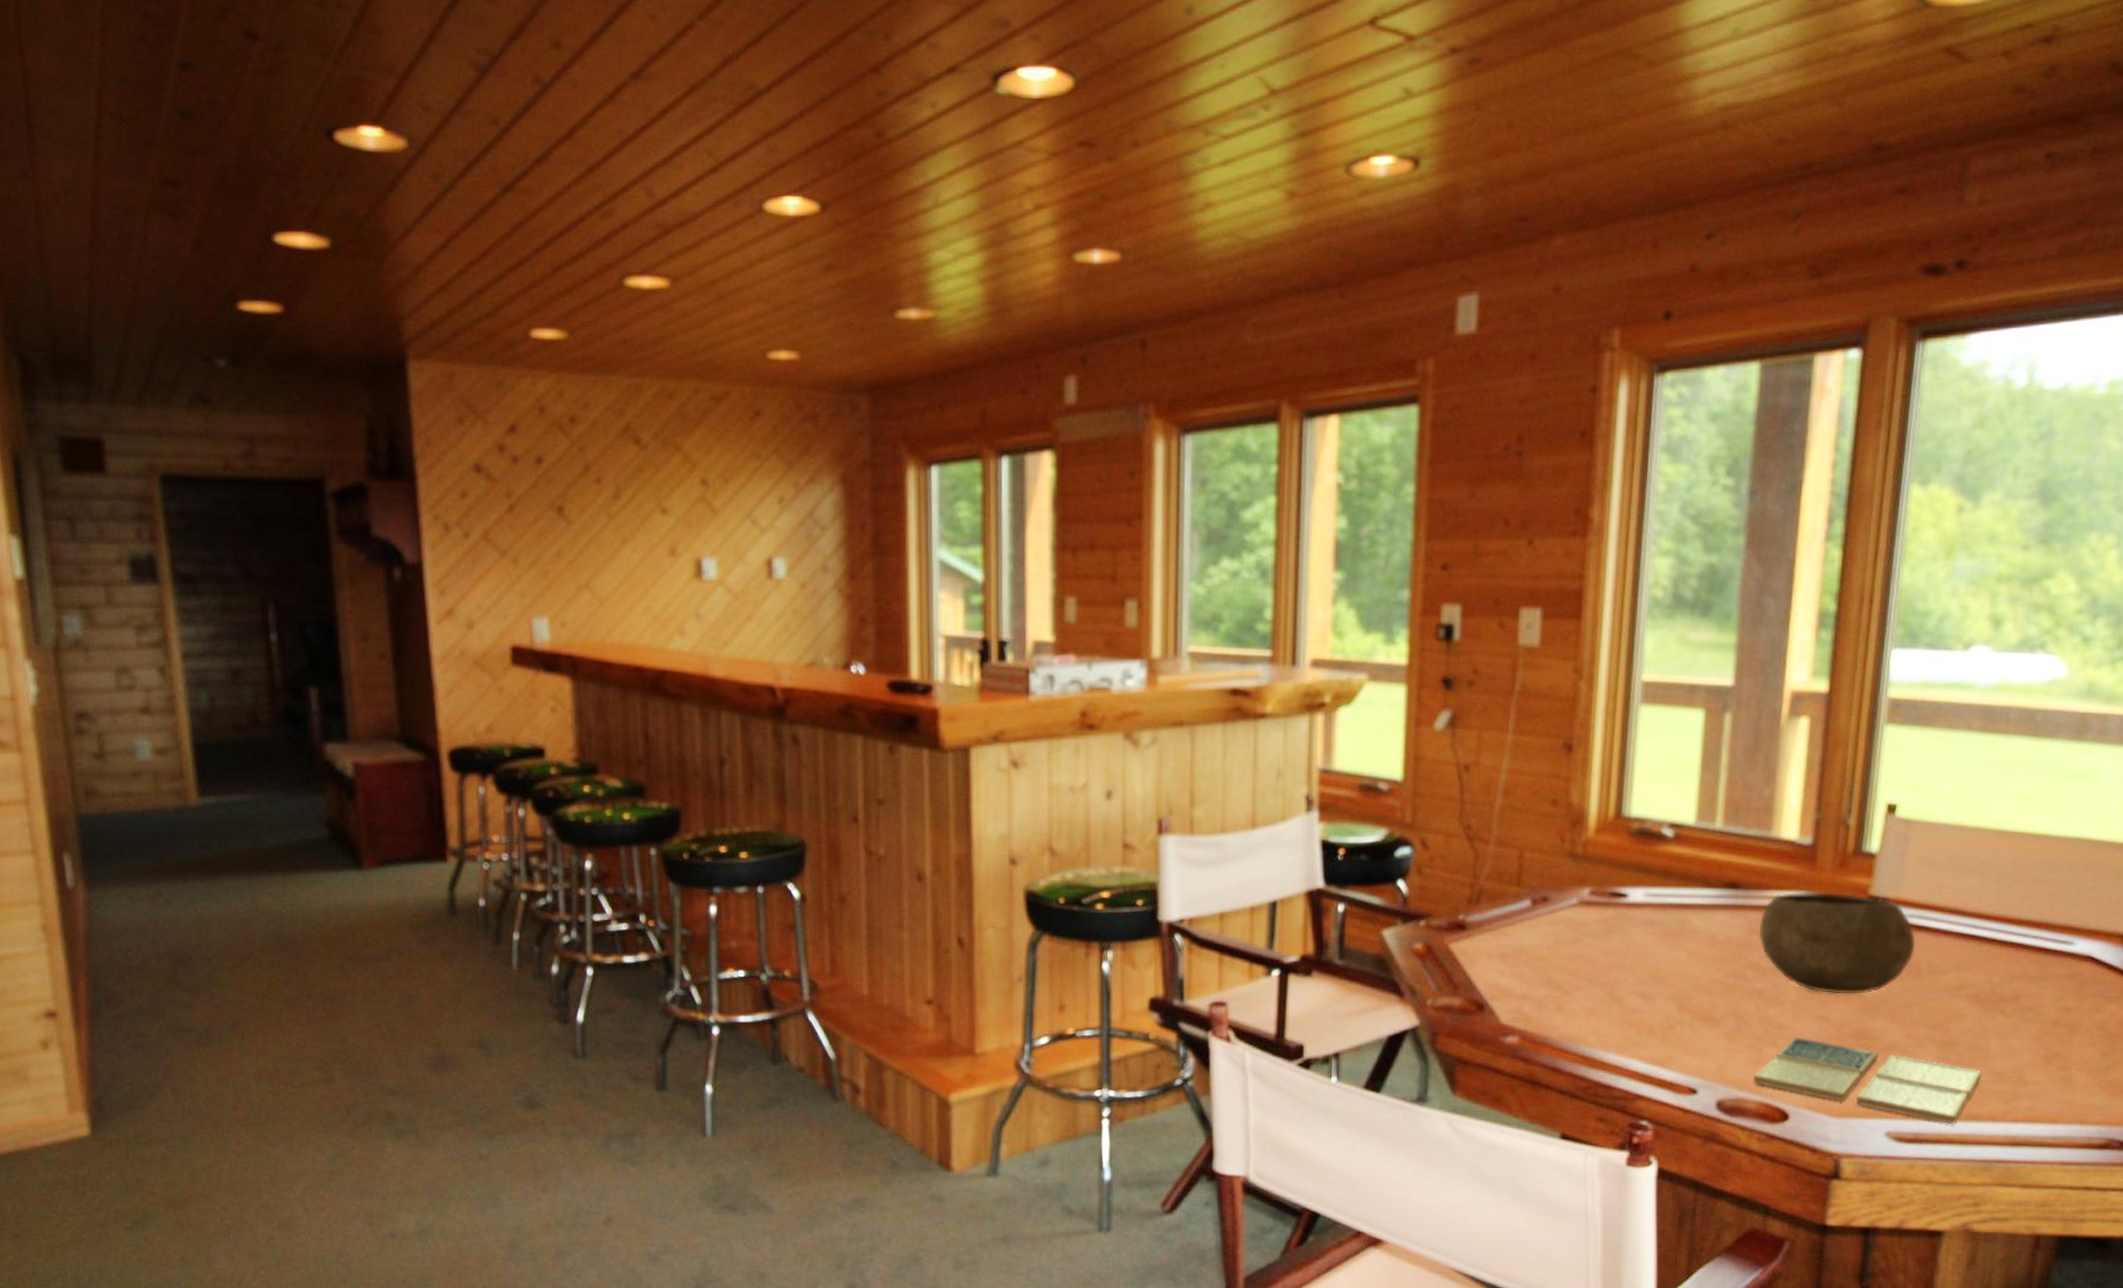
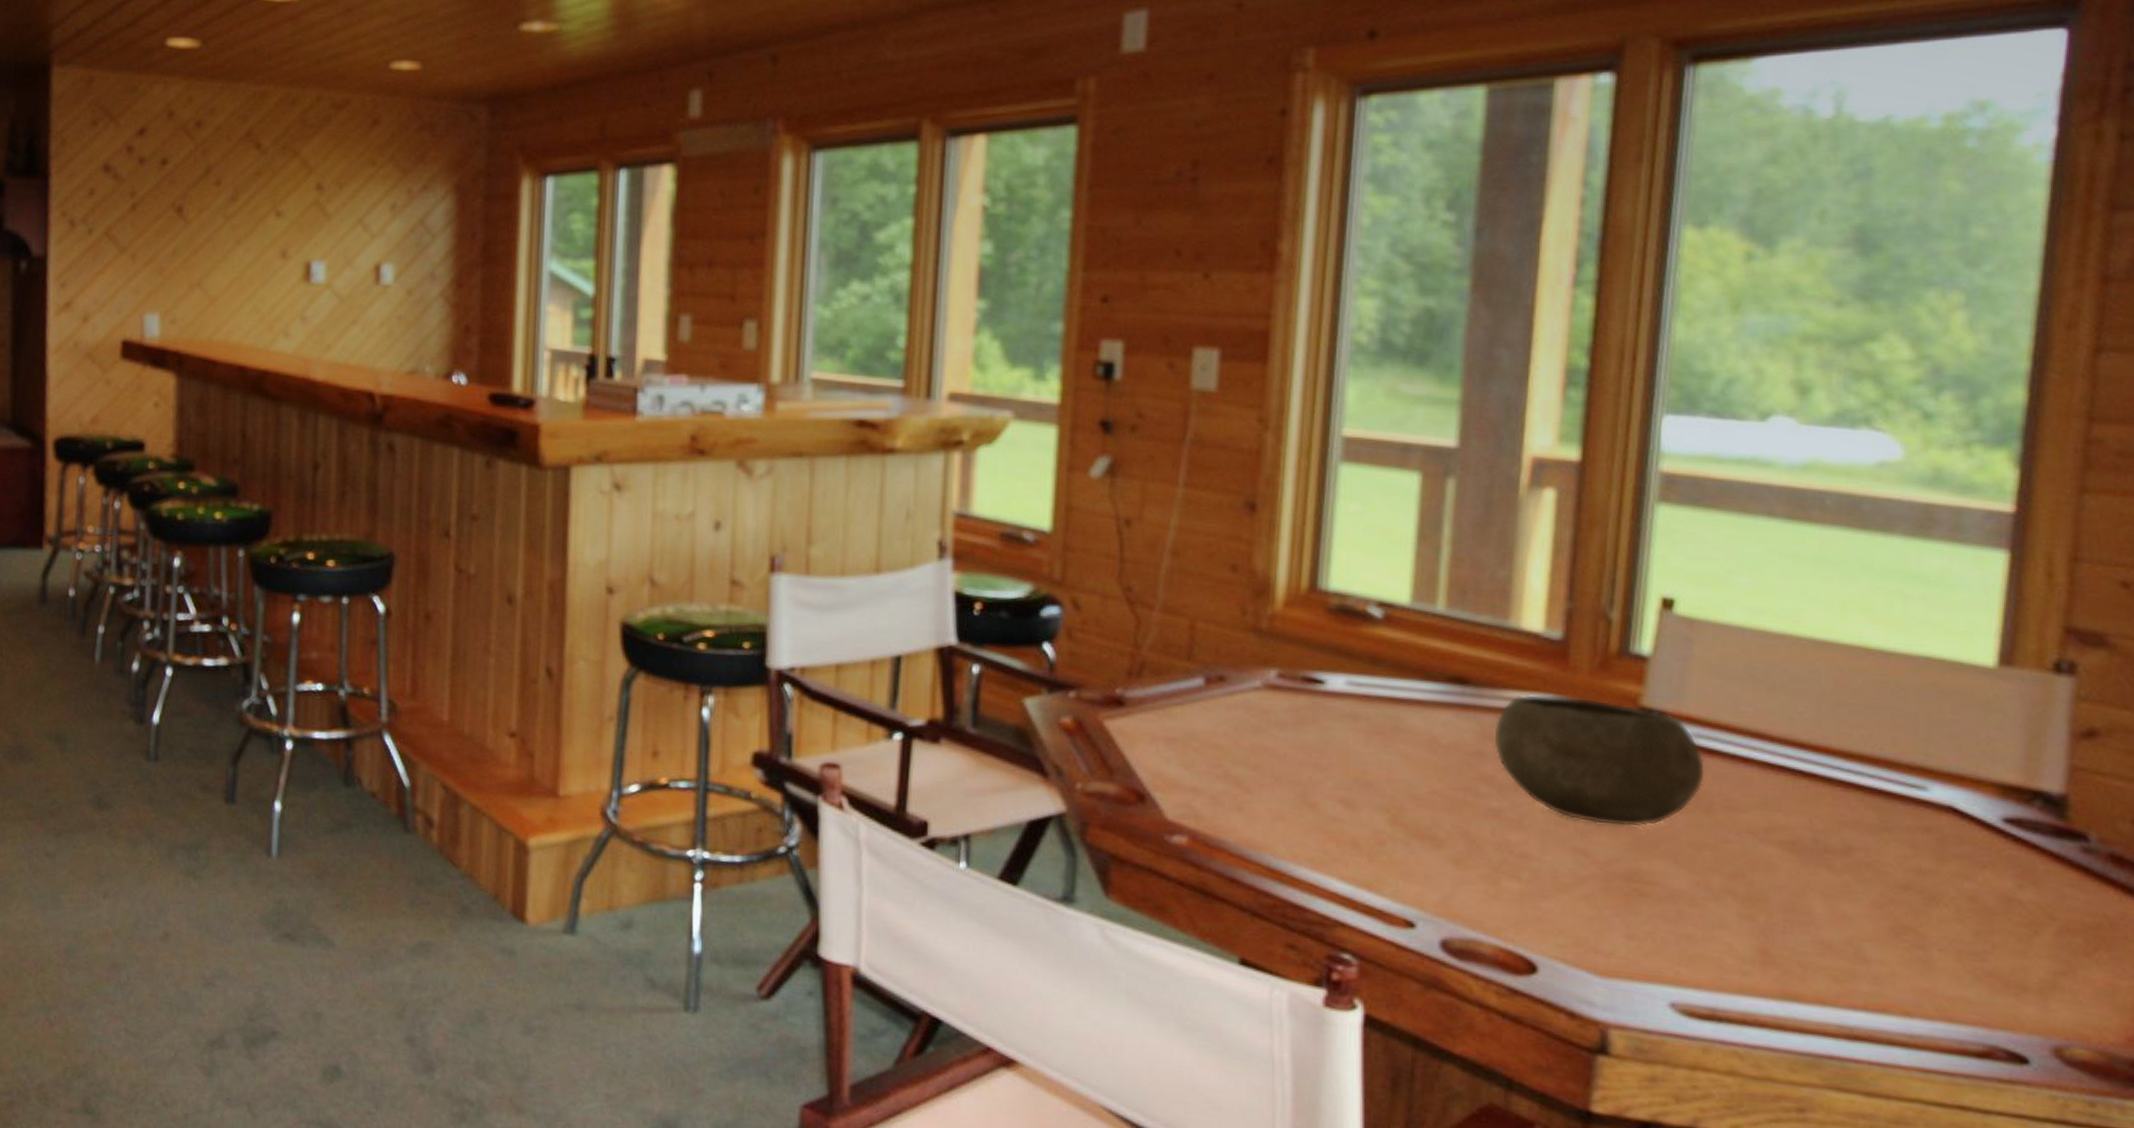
drink coaster: present [1753,1036,1982,1125] -> none [1489,870,1802,1003]

